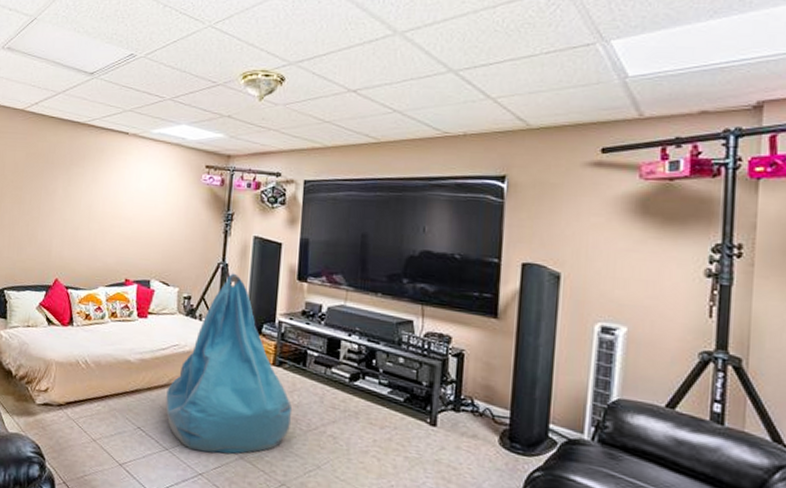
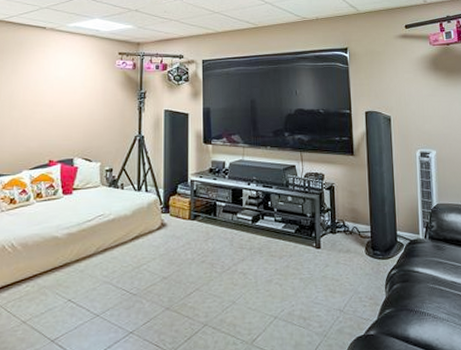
bean bag chair: present [155,273,292,454] -> none [80,143,208,311]

